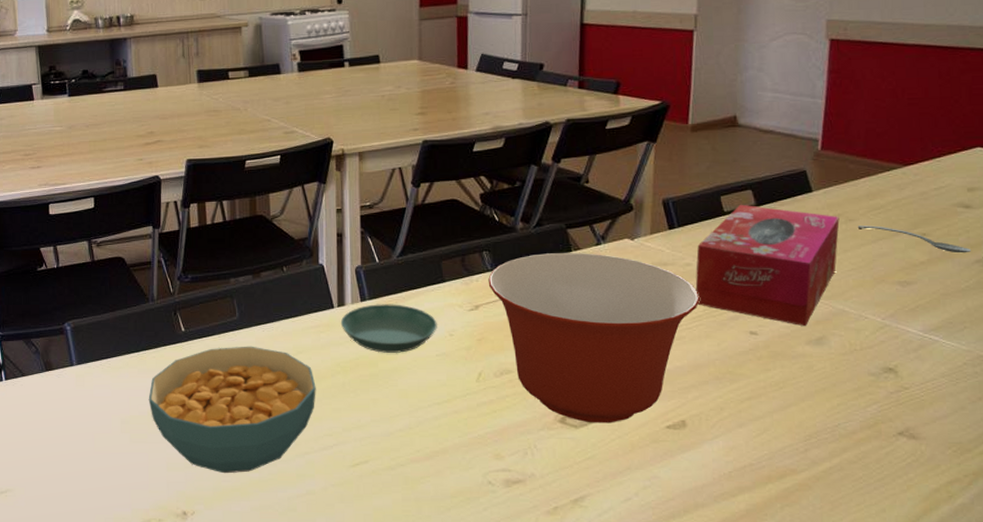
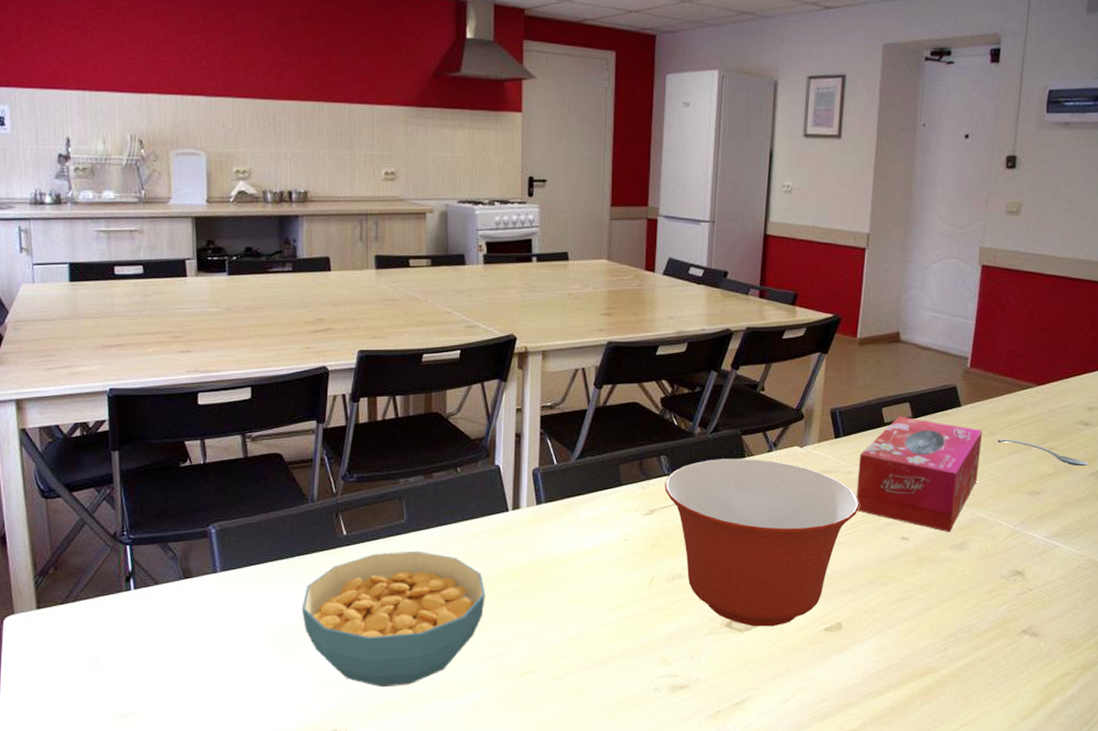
saucer: present [340,304,437,353] -> none [514,507,612,558]

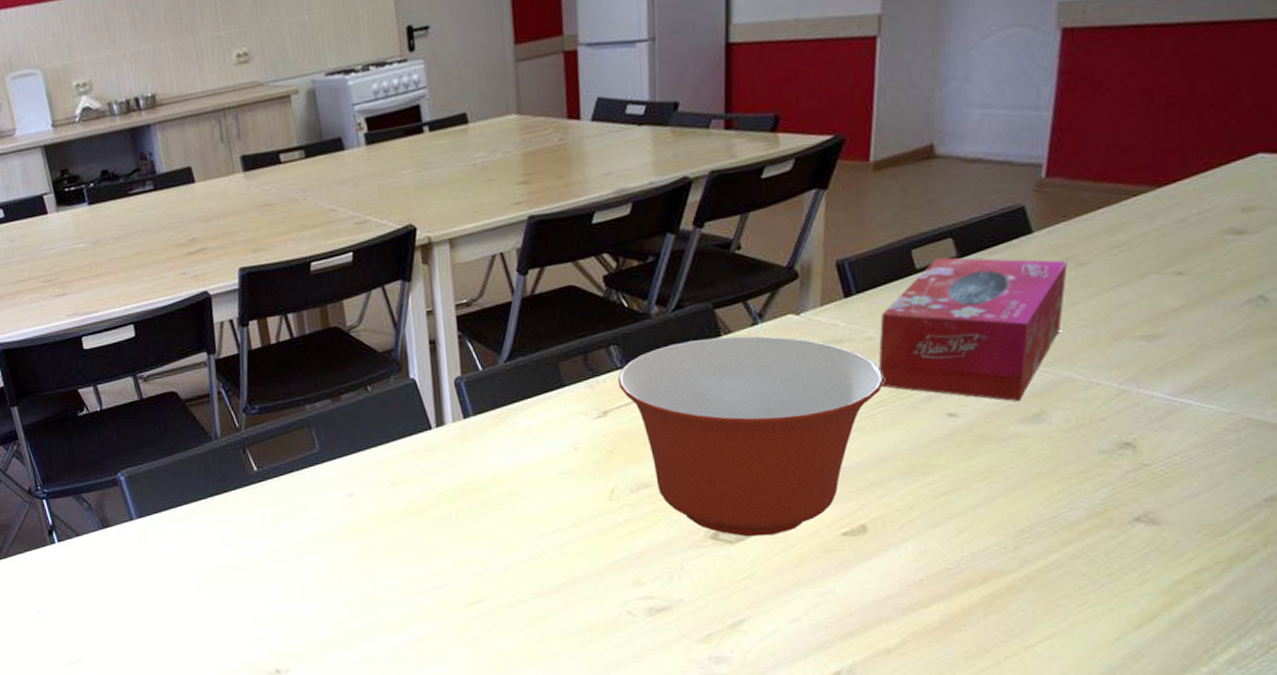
cereal bowl: present [301,550,486,688] -> none [223,480,418,626]
spoon: present [997,439,1088,467] -> none [1091,268,1241,294]

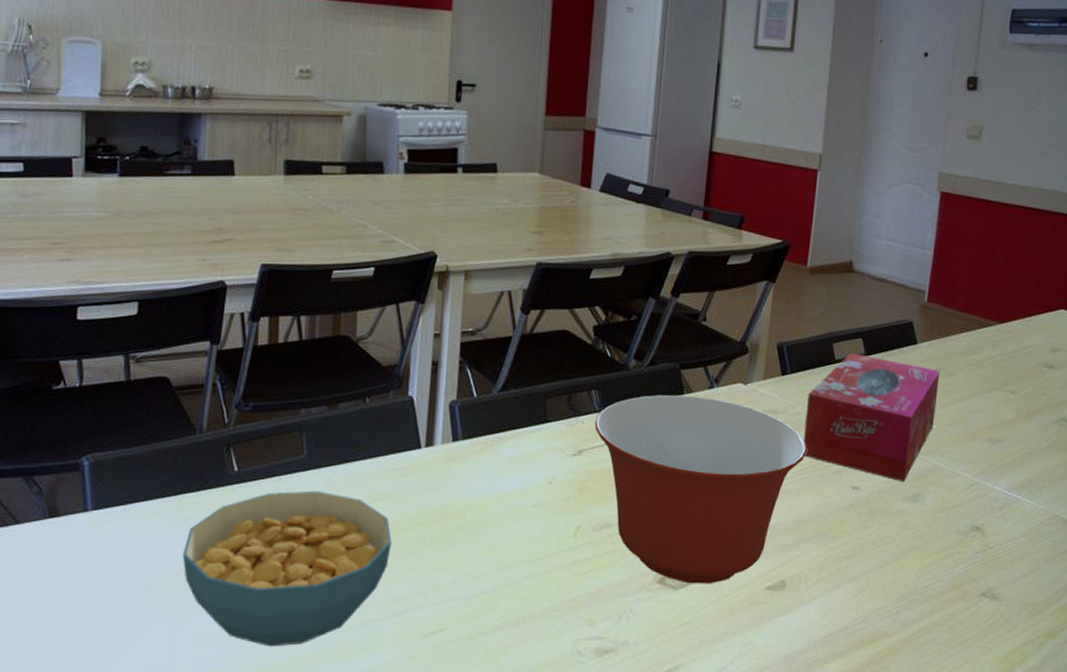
cereal bowl: none [223,480,418,626] -> present [182,490,392,647]

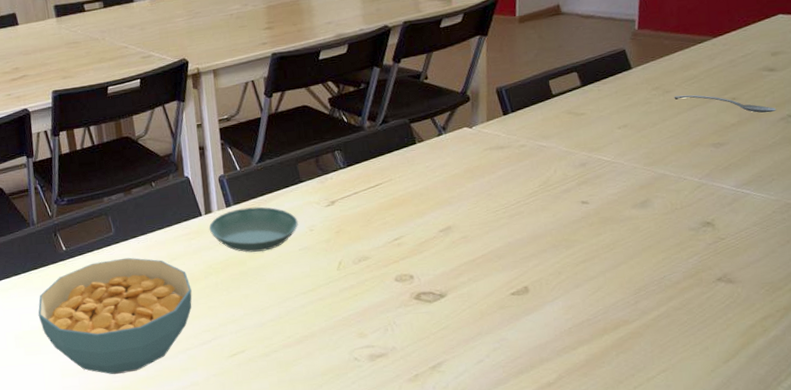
saucer: none [427,445,536,502] -> present [209,206,298,253]
mixing bowl: present [594,395,807,584] -> none [341,143,535,297]
tissue box: present [803,352,940,483] -> none [530,86,658,193]
spoon: none [955,381,1051,413] -> present [674,95,776,113]

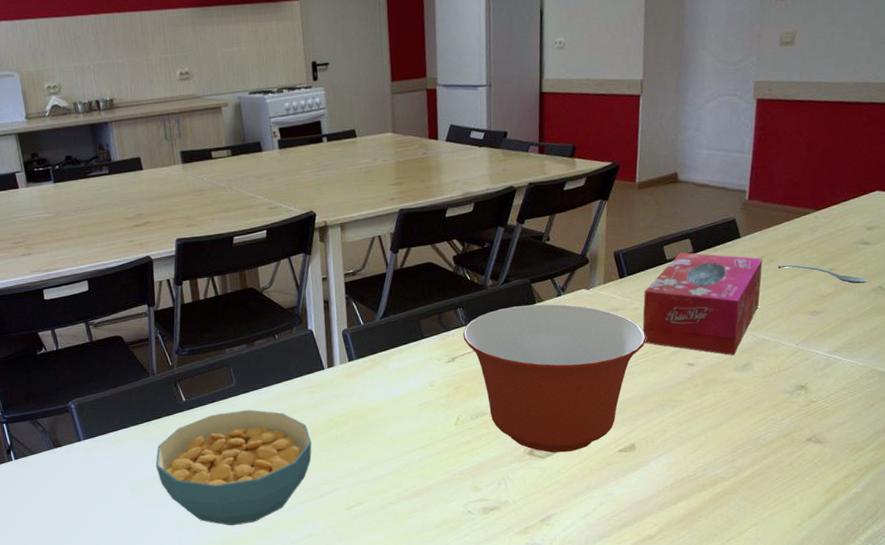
saucer: present [209,206,298,253] -> none [331,361,419,407]
mixing bowl: none [341,143,535,297] -> present [463,304,646,453]
tissue box: none [530,86,658,193] -> present [642,252,763,356]

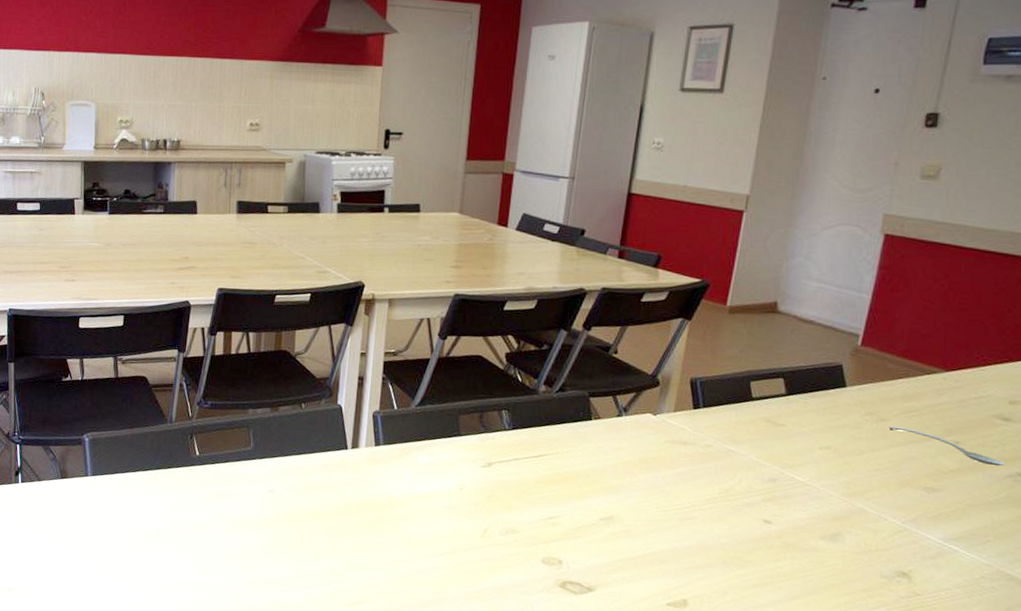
cereal bowl: present [155,409,312,526] -> none [157,475,322,599]
mixing bowl: present [463,304,646,453] -> none [504,419,717,594]
tissue box: present [642,252,763,356] -> none [713,391,871,522]

